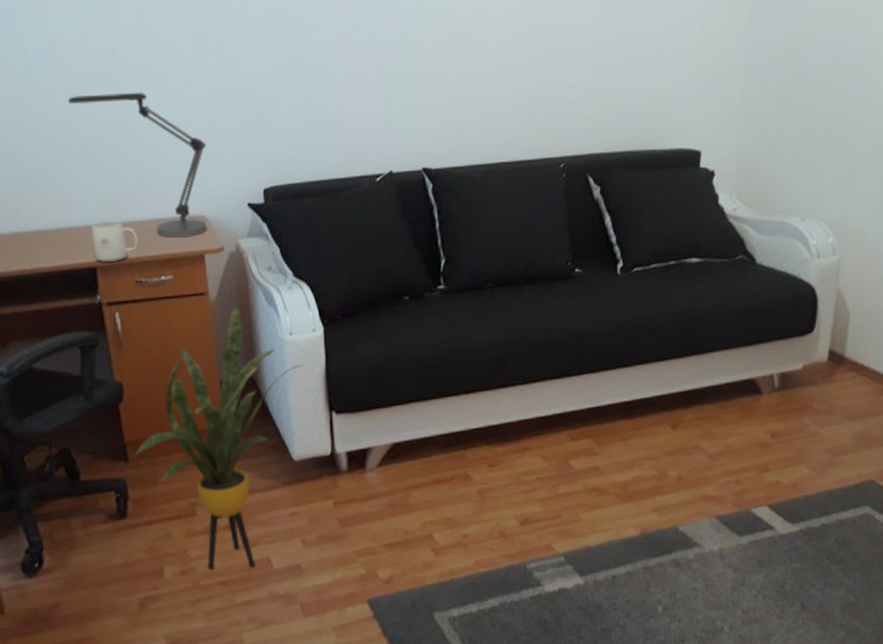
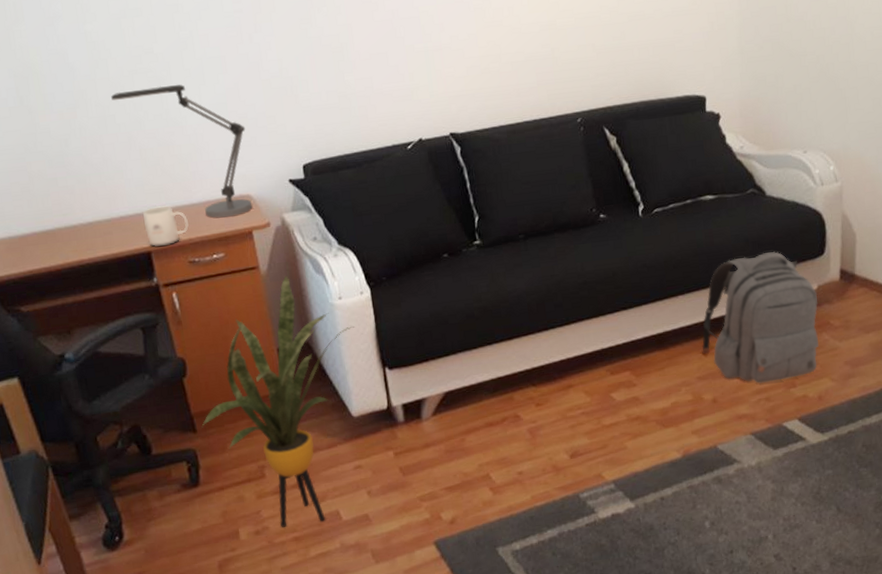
backpack: none [671,325,802,464] -> present [702,251,819,383]

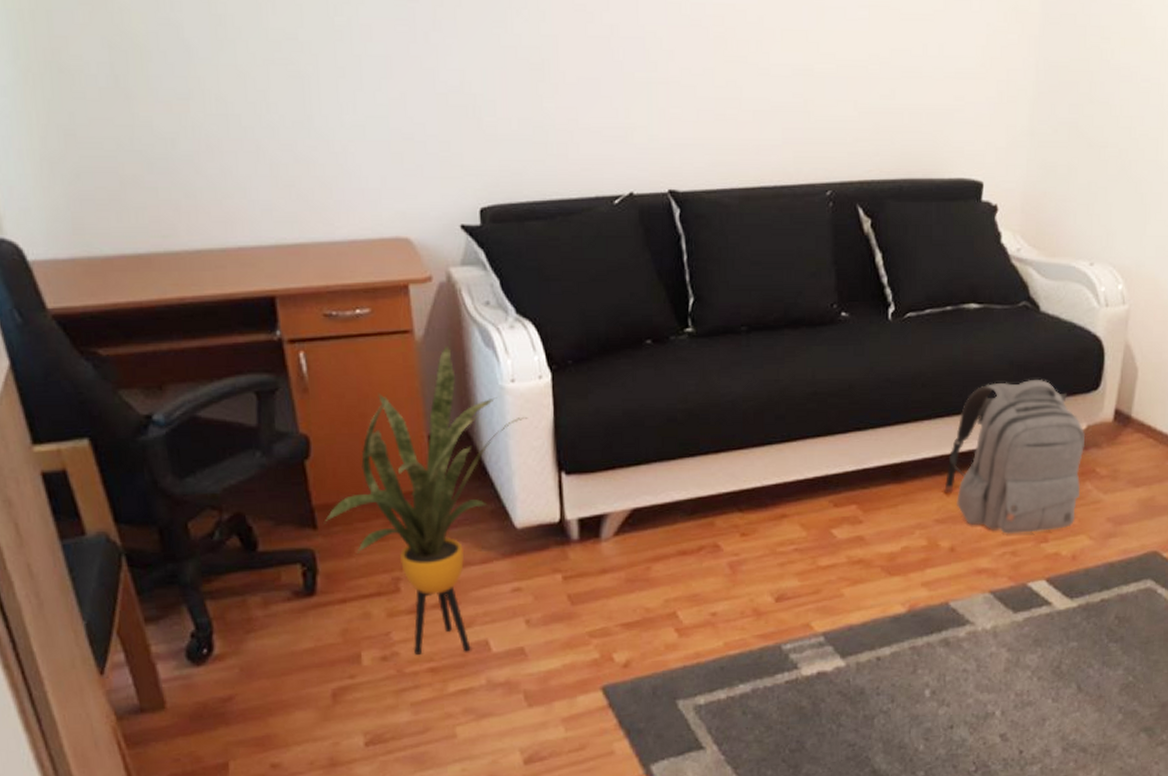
desk lamp: present [110,85,253,219] -> none [236,84,412,265]
mug: present [142,206,189,247] -> none [267,240,327,292]

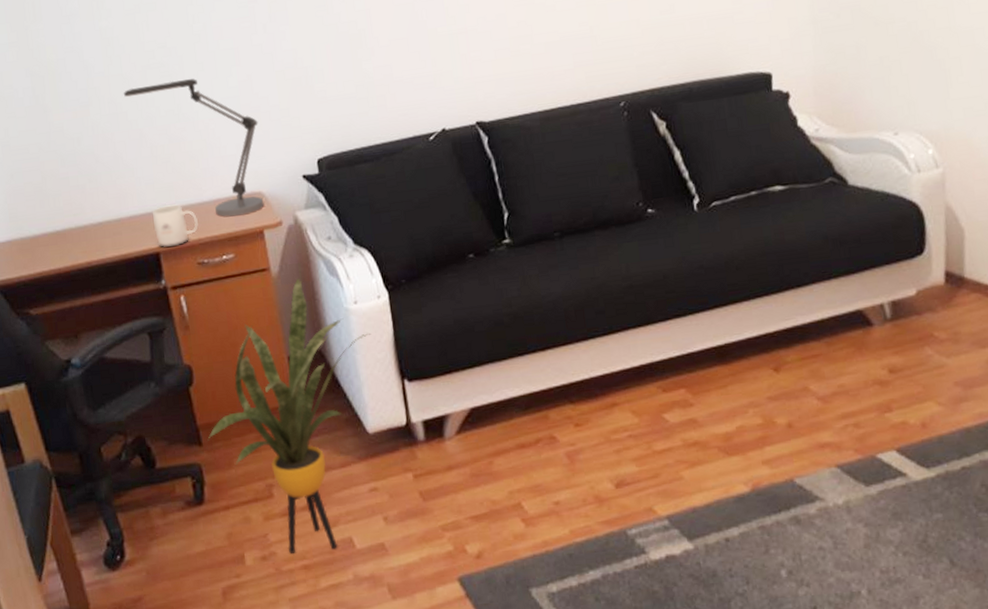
desk lamp: none [236,84,412,265] -> present [123,79,264,218]
mug: none [267,240,327,292] -> present [152,204,199,248]
backpack: present [944,380,1086,534] -> none [773,250,920,406]

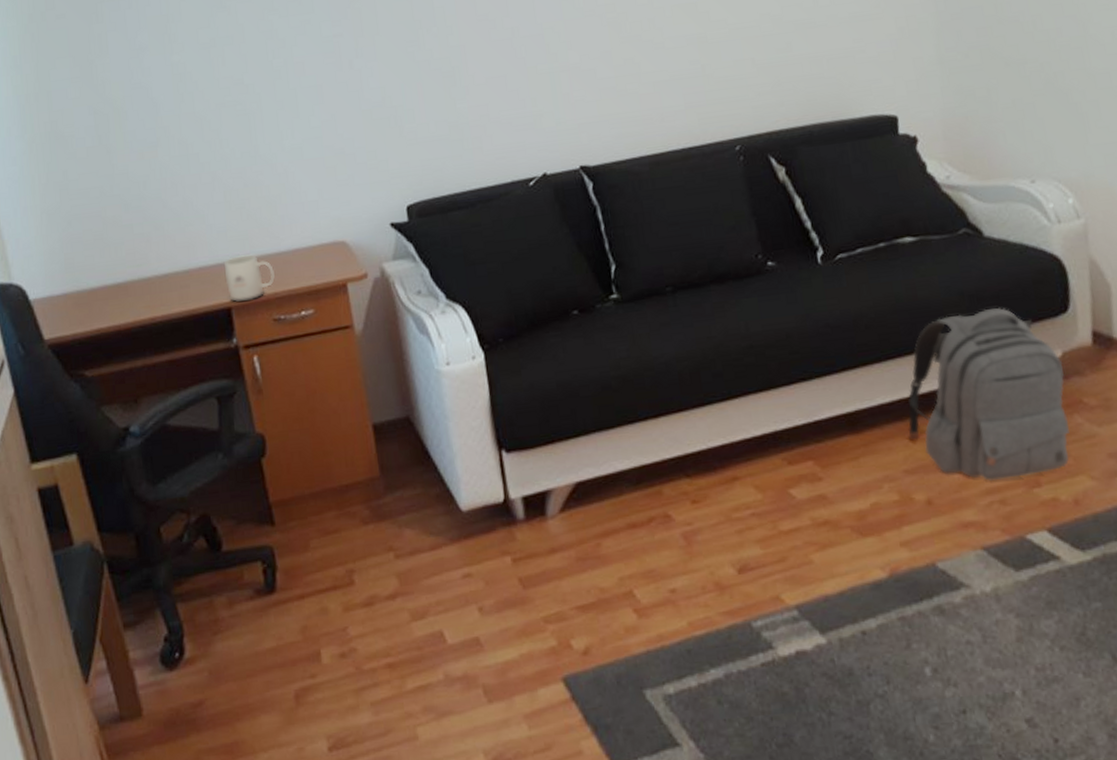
desk lamp: present [123,79,264,218] -> none [195,118,348,269]
house plant: present [207,278,371,554] -> none [281,336,465,650]
backpack: none [773,250,920,406] -> present [907,308,1070,481]

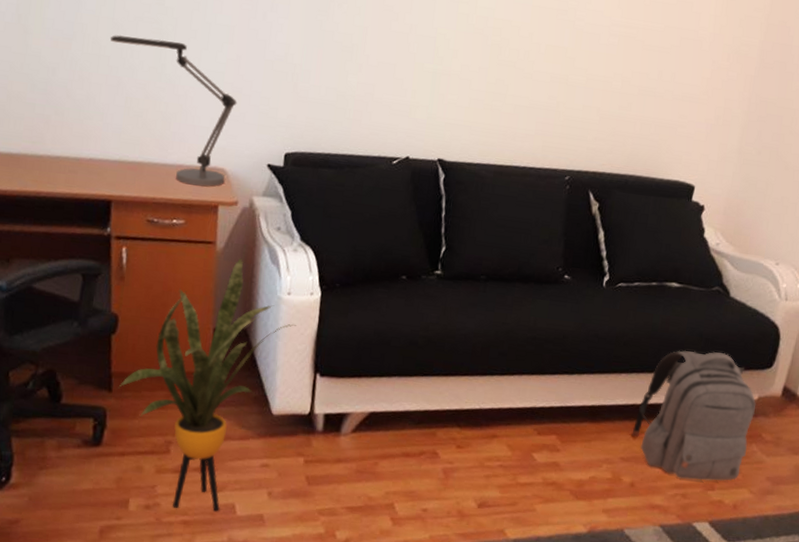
desk lamp: none [195,118,348,269] -> present [110,35,237,187]
mug: present [223,254,275,302] -> none [110,157,157,199]
house plant: none [281,336,465,650] -> present [118,258,297,512]

